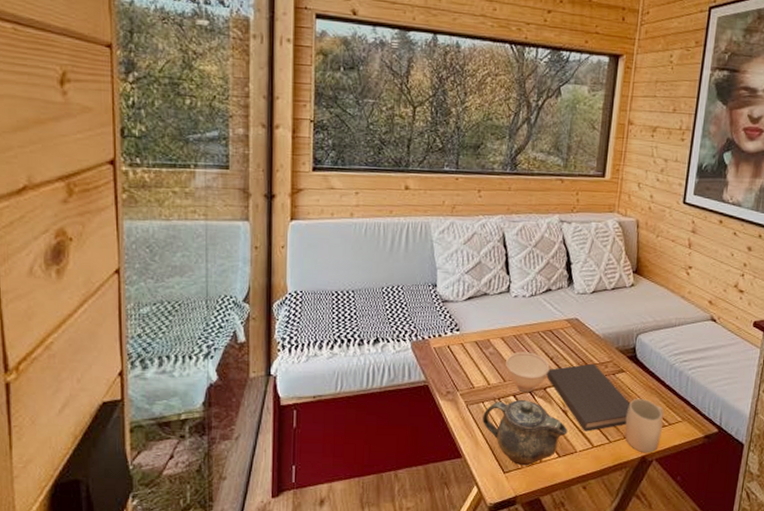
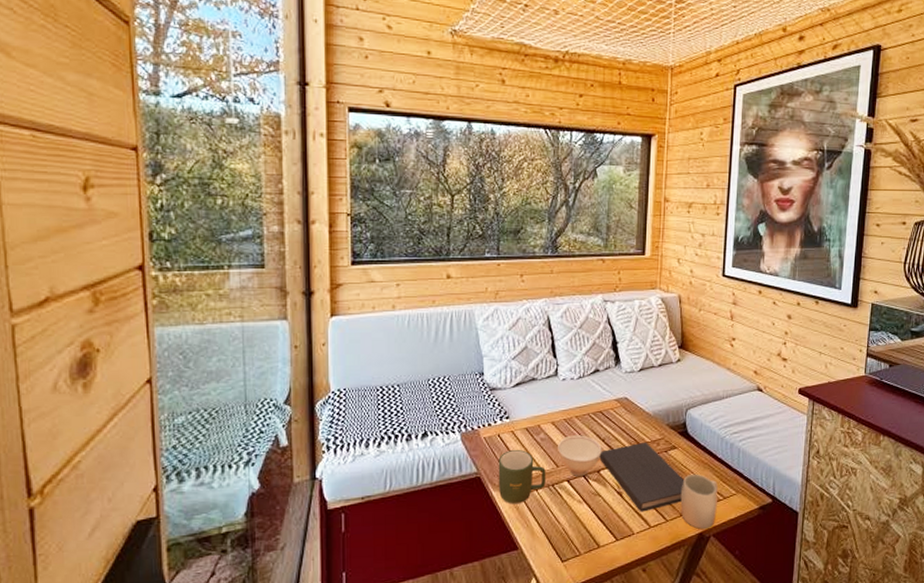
mug: none [445,361,493,415] -> present [498,449,546,505]
teapot: present [482,399,568,466] -> none [537,484,624,553]

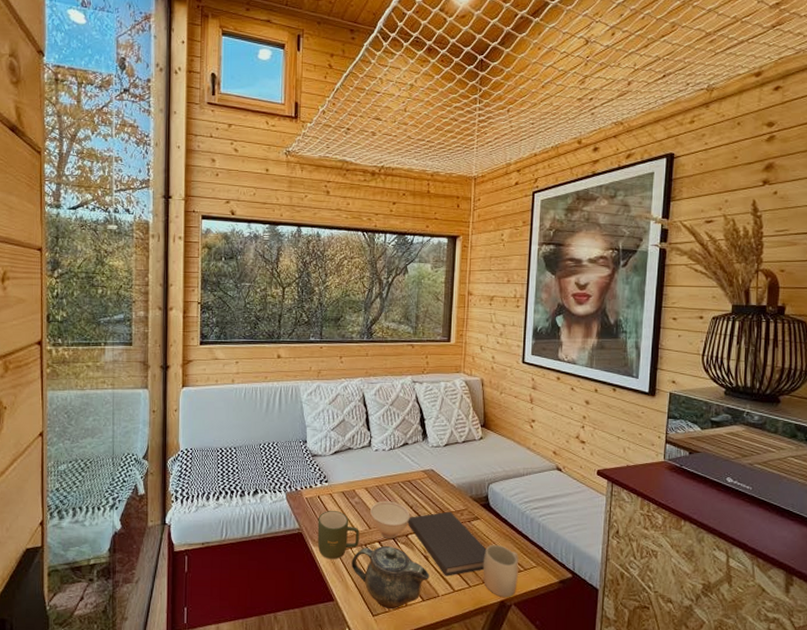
teapot: none [537,484,624,553] -> present [351,545,430,609]

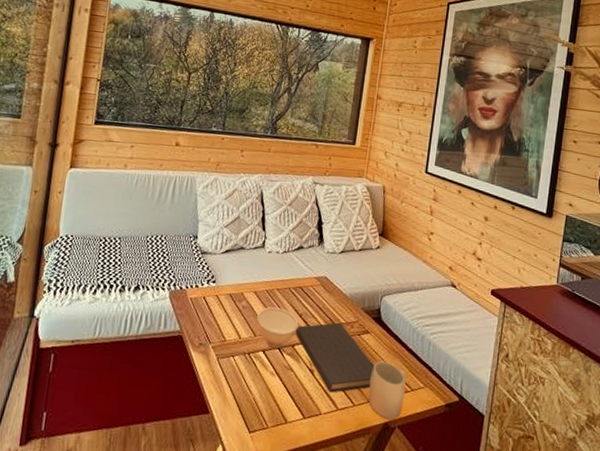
mug: present [317,510,359,560] -> none [198,313,244,368]
teapot: present [351,545,430,609] -> none [232,355,314,426]

